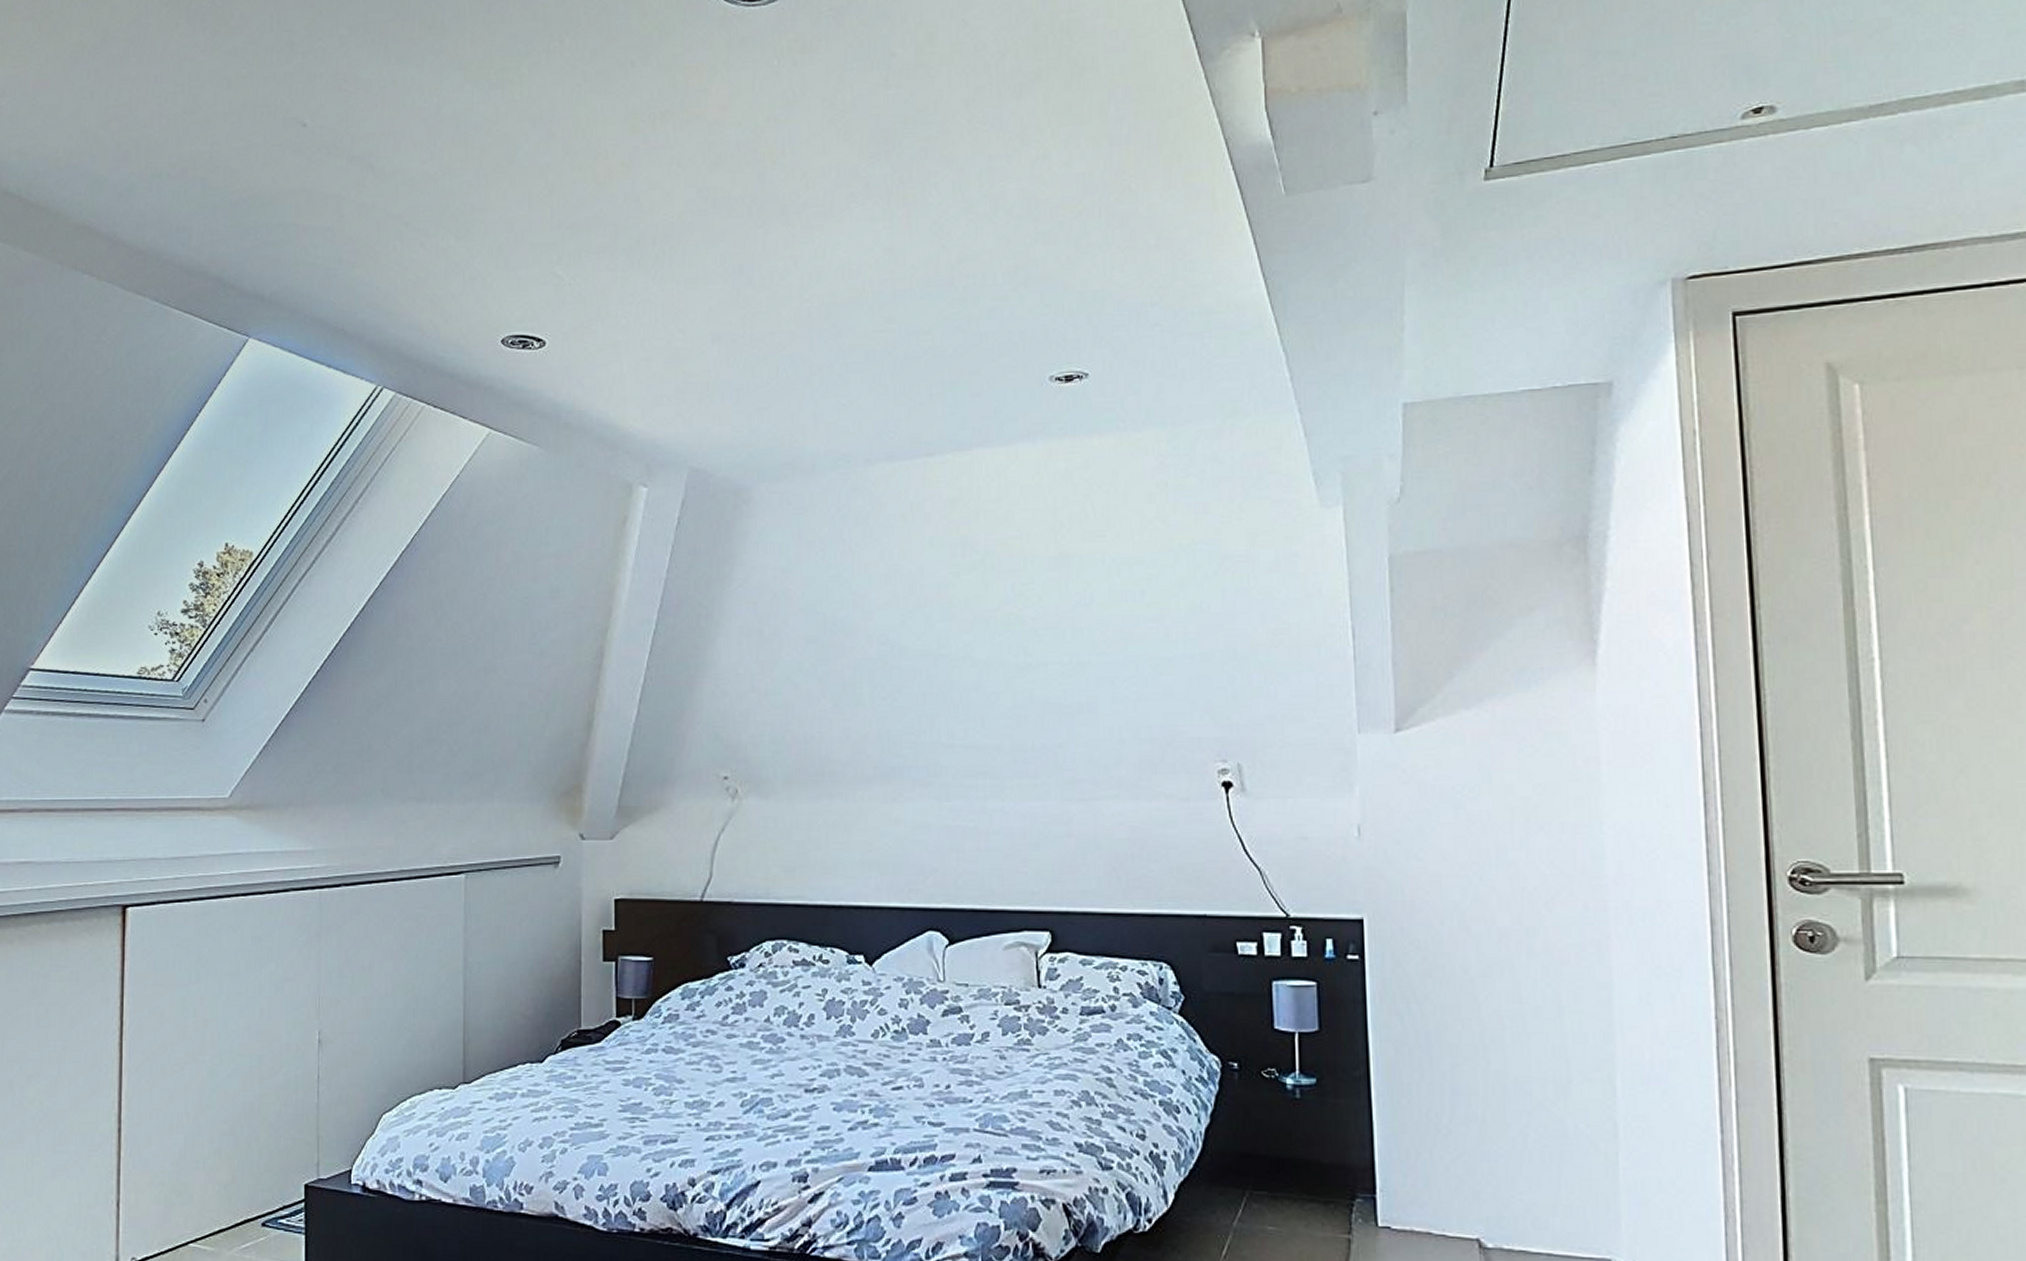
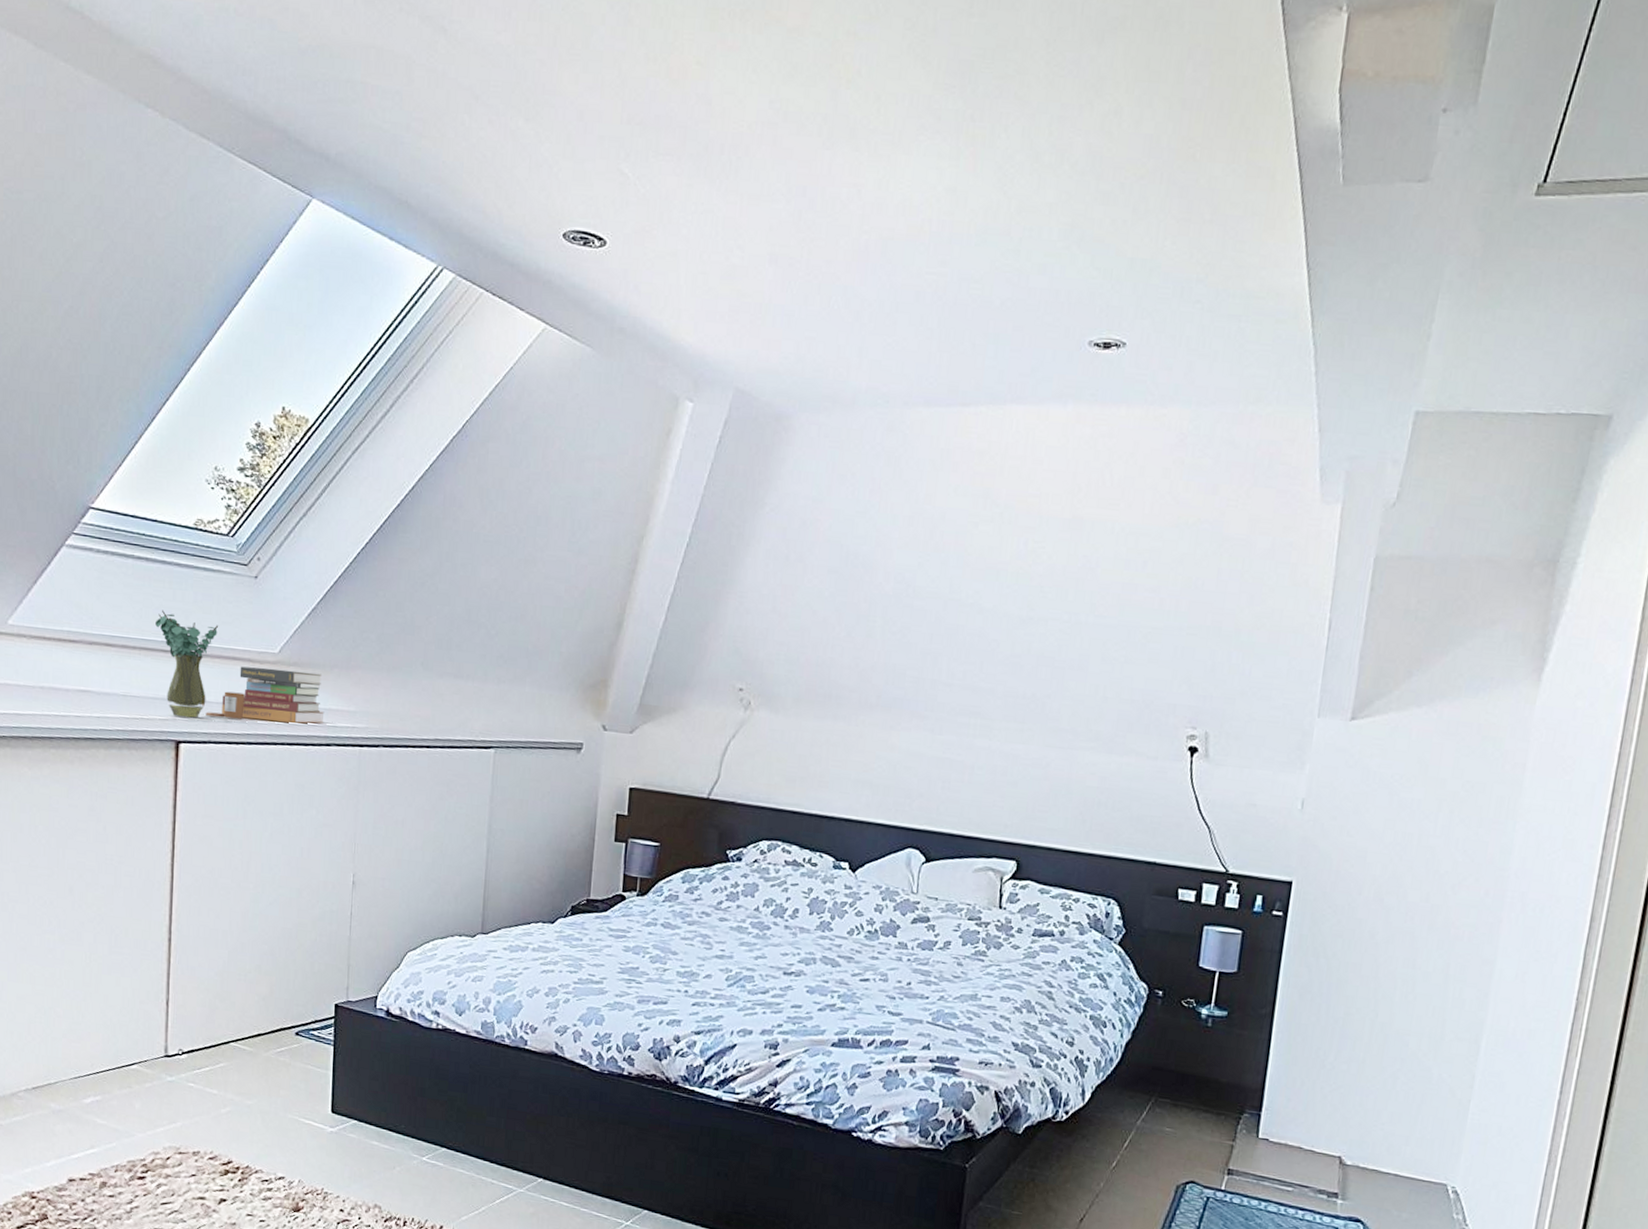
vase: none [99,766,166,878] -> present [155,610,219,719]
candle: none [154,845,195,874] -> present [205,691,245,720]
books: none [171,814,281,872] -> present [222,666,325,724]

